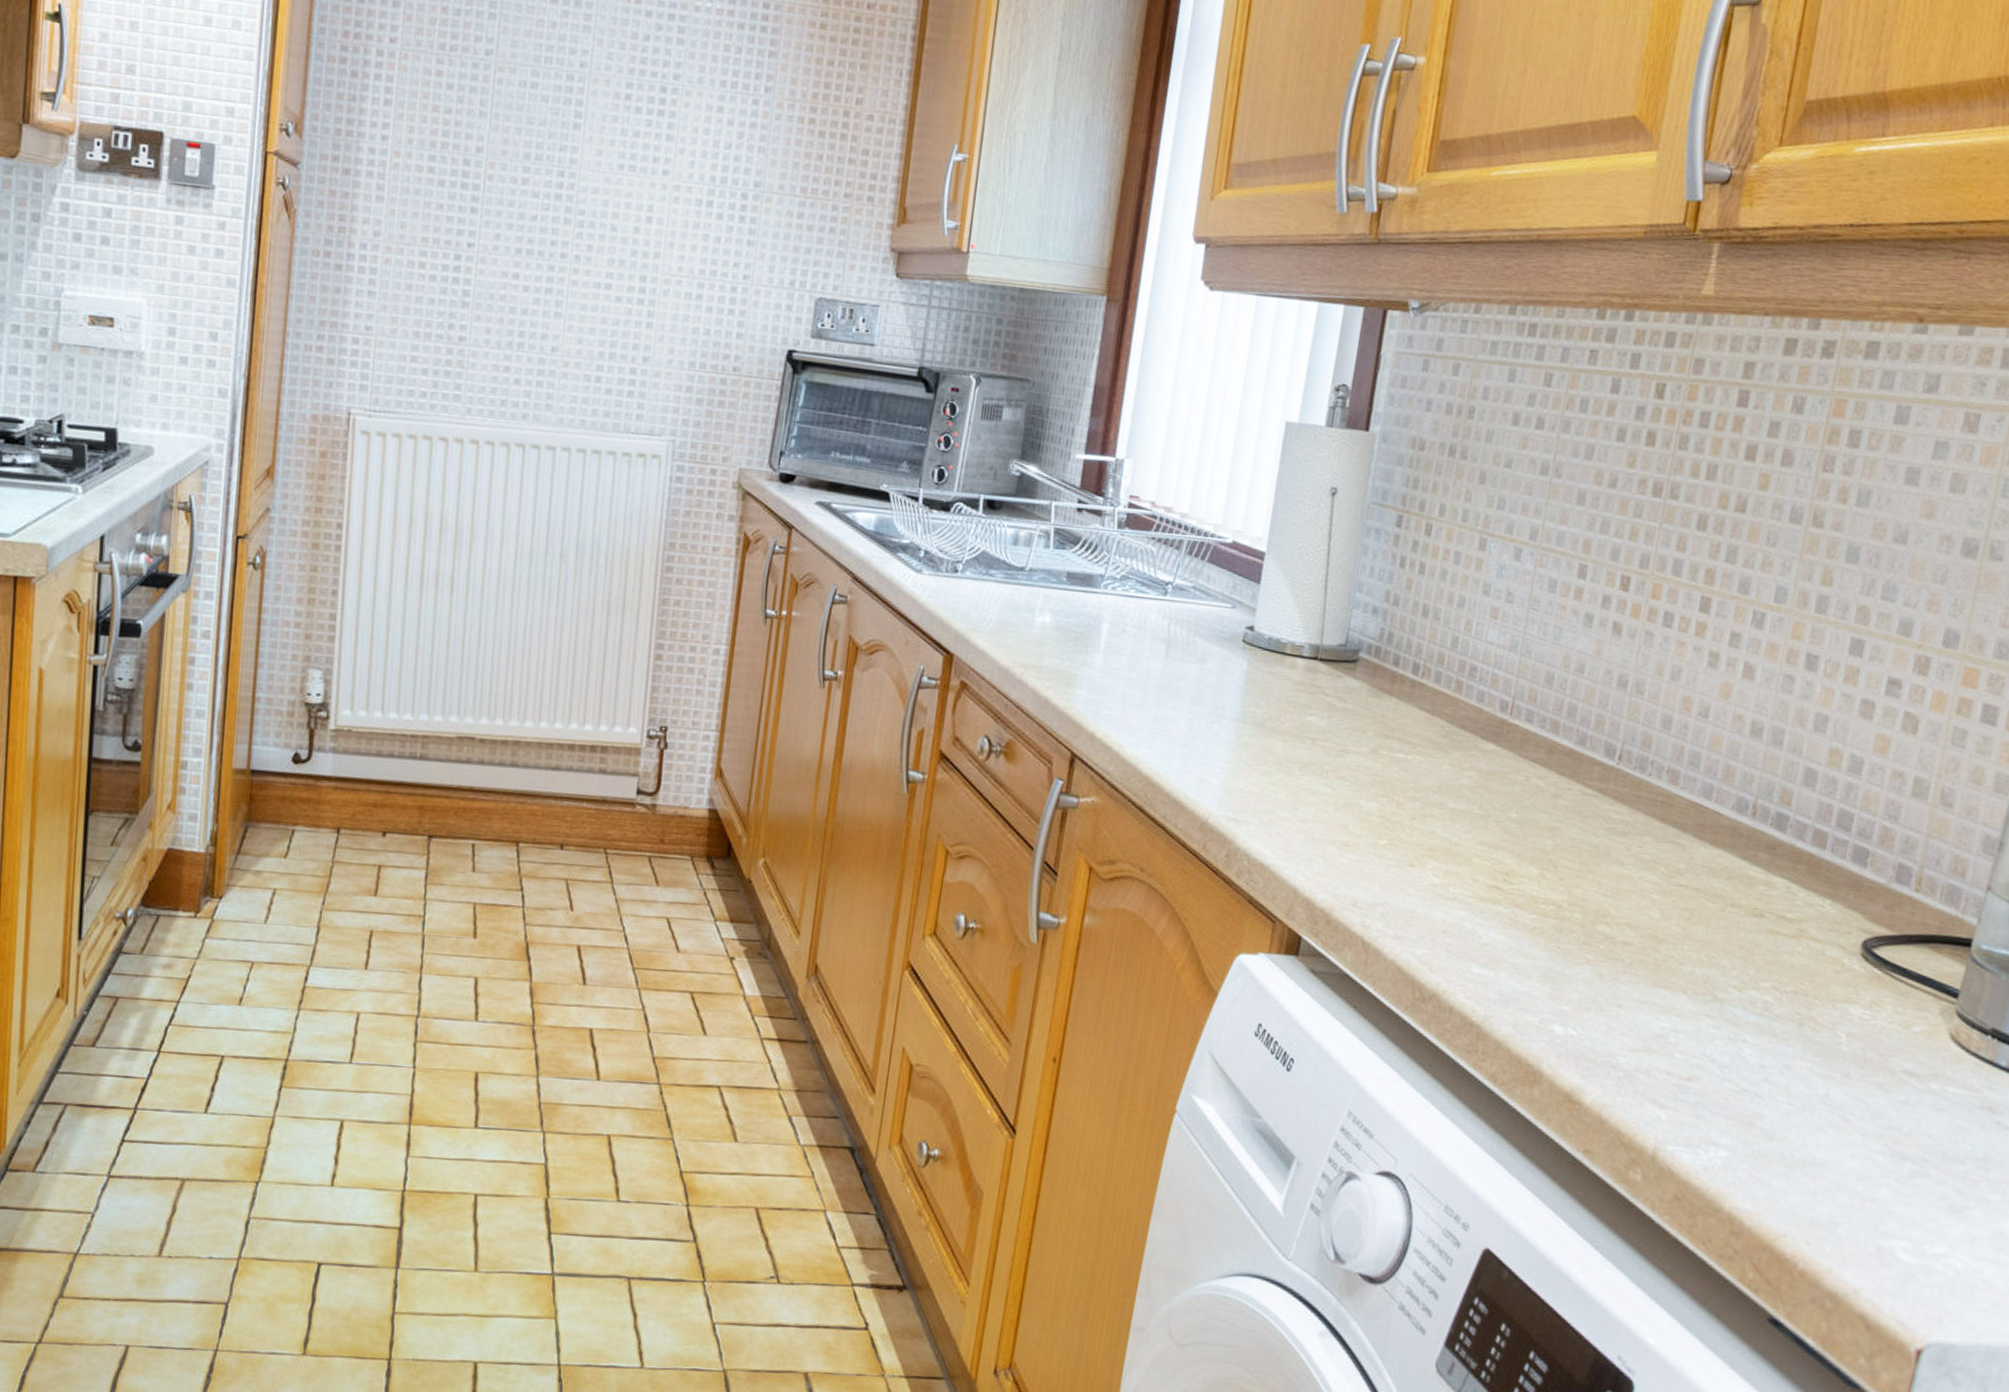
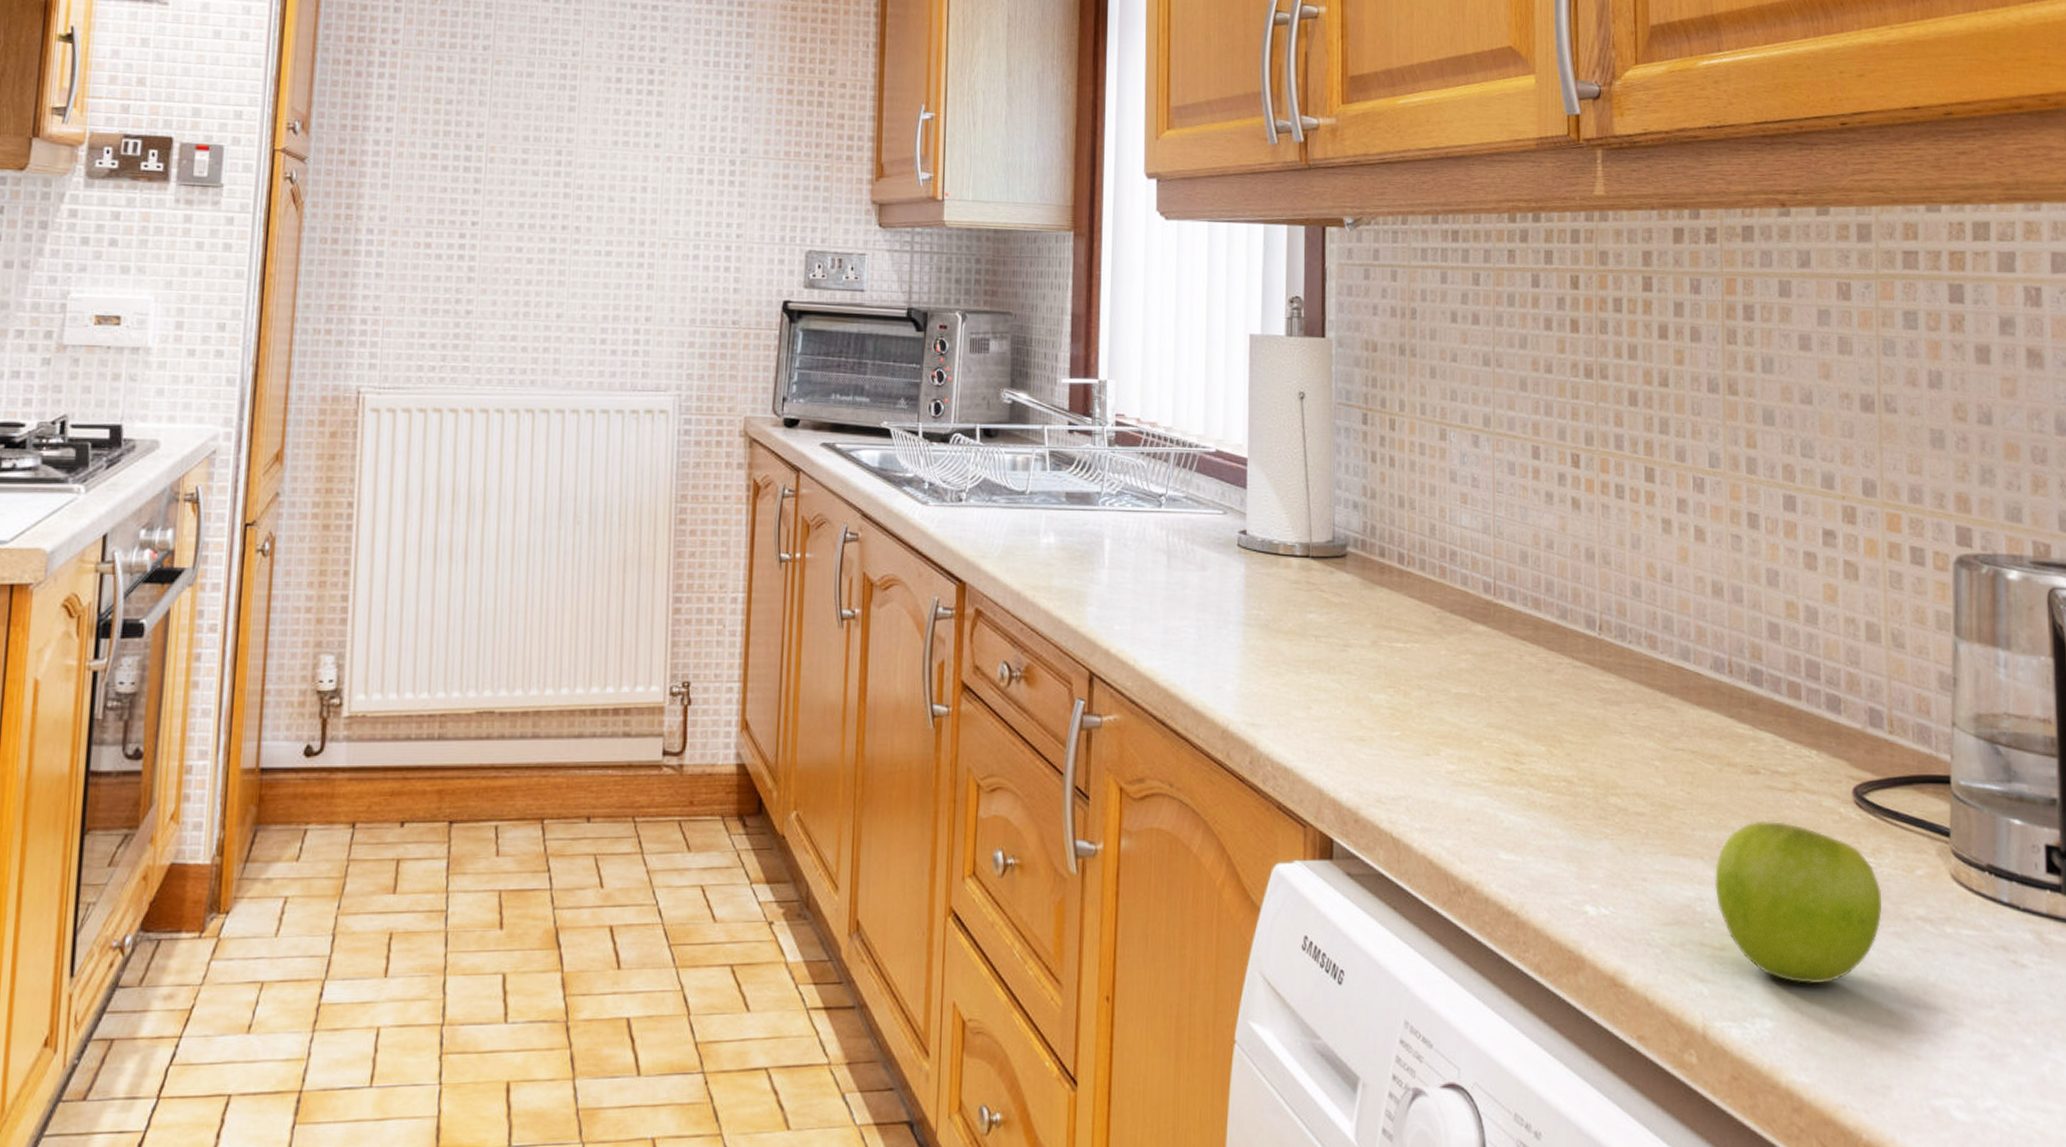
fruit: none [1692,962,1871,1123] -> present [1714,820,1882,985]

